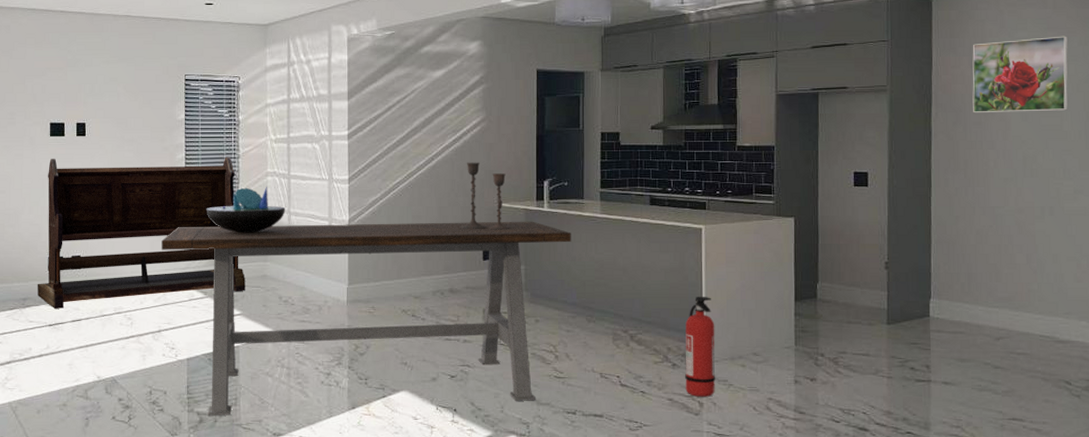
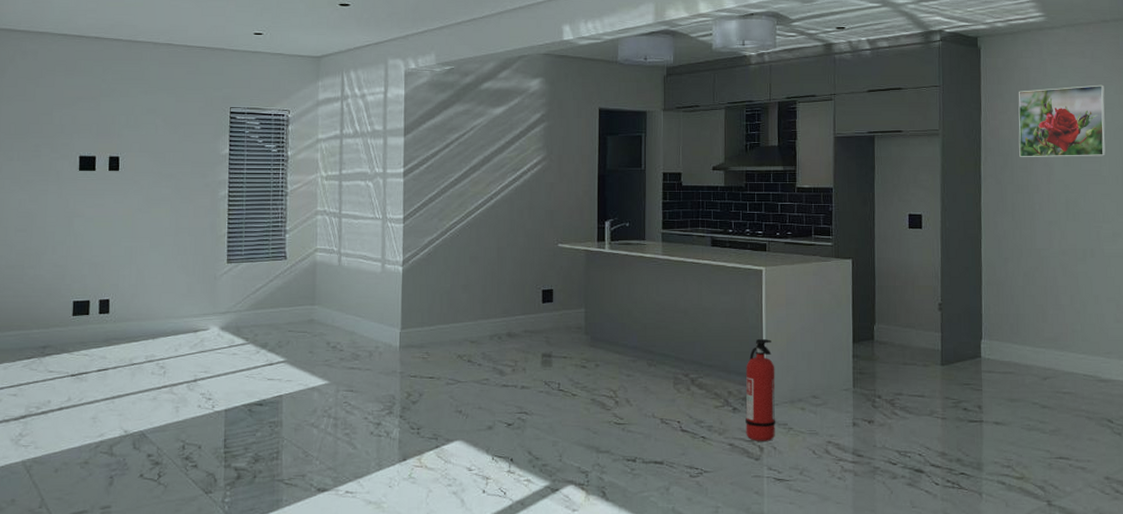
bench: present [37,156,245,309] -> none [58,194,291,357]
dining table: present [161,221,571,416] -> none [199,262,632,472]
decorative bowl: present [206,186,286,233] -> none [250,225,336,275]
candlestick: present [460,162,510,230] -> none [519,202,571,272]

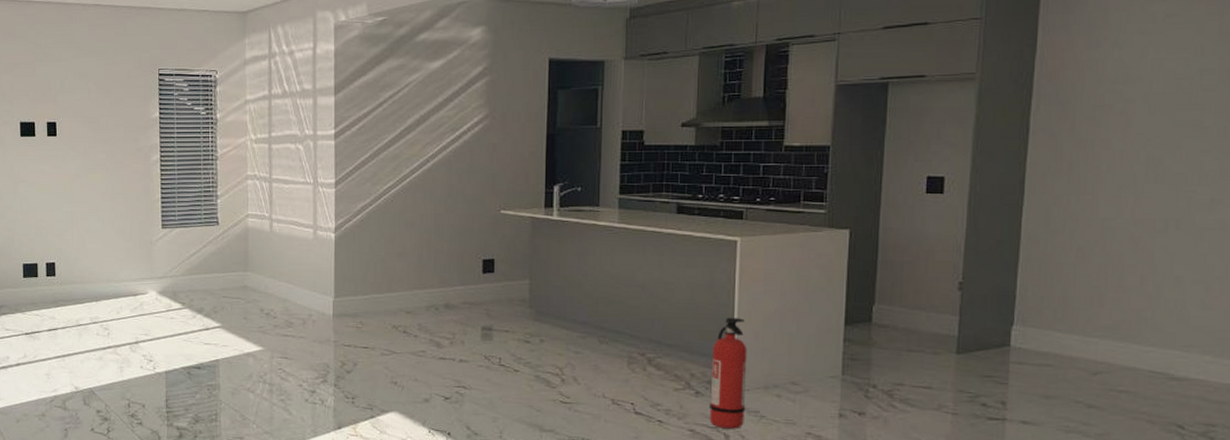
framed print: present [1018,85,1106,158] -> none [1085,8,1221,106]

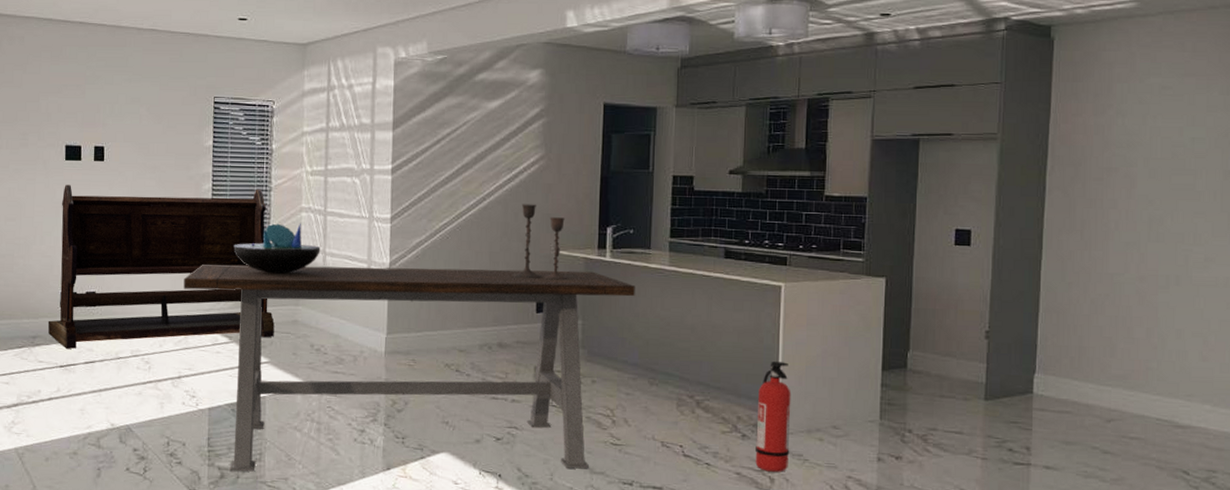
bench: none [12,158,225,317] -> present [47,184,275,349]
dining table: none [137,230,584,432] -> present [183,264,635,472]
decorative bowl: none [183,190,267,241] -> present [233,223,321,274]
candlestick: none [458,164,514,240] -> present [513,204,568,280]

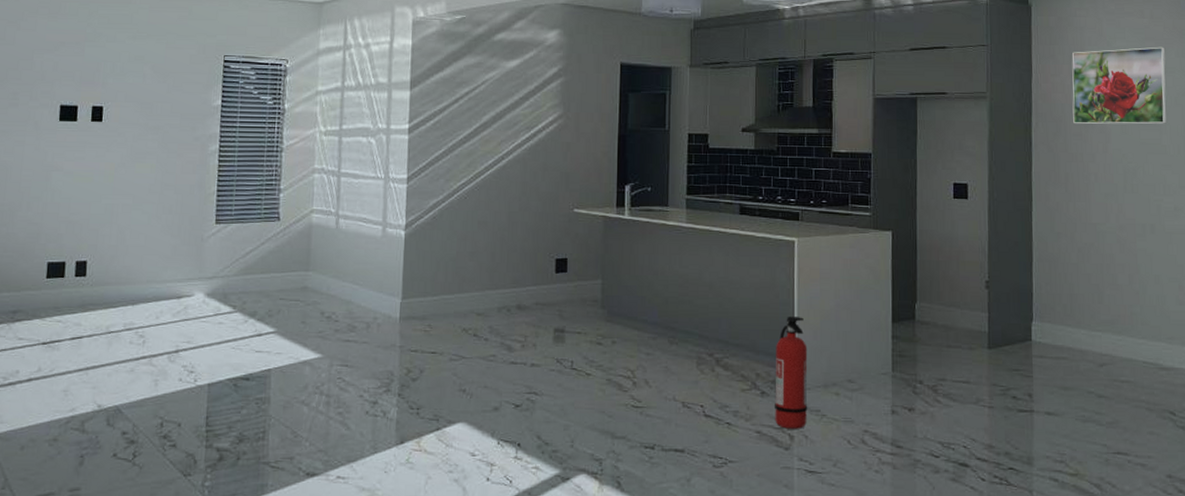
bench: present [47,184,275,349] -> none [30,146,283,324]
dining table: present [183,264,635,472] -> none [184,229,654,453]
decorative bowl: present [233,223,321,274] -> none [240,184,334,238]
candlestick: present [513,204,568,280] -> none [531,163,587,239]
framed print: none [1094,83,1208,168] -> present [1072,47,1167,125]

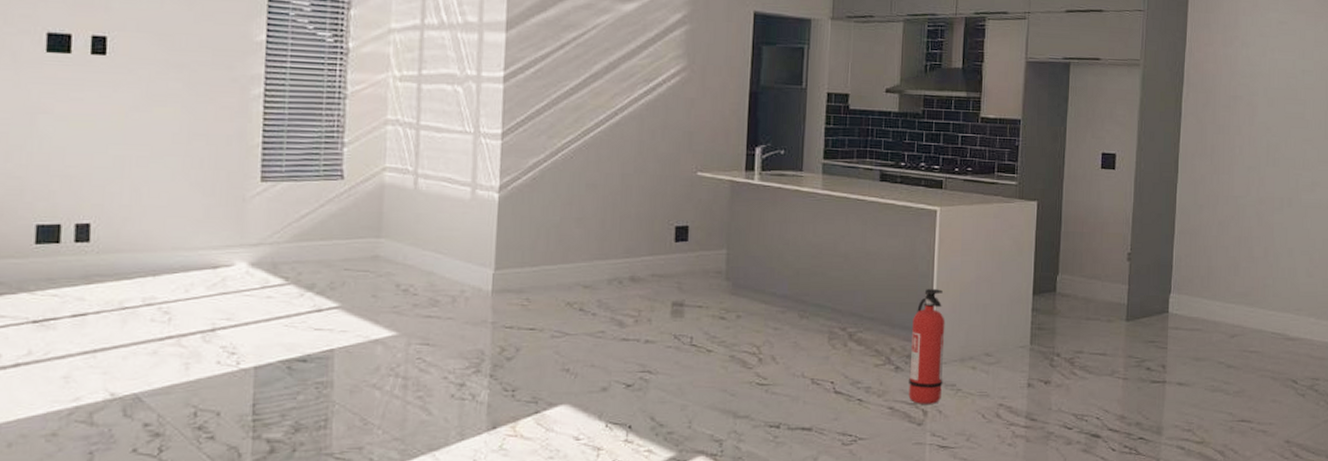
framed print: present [1072,47,1167,125] -> none [1223,20,1316,98]

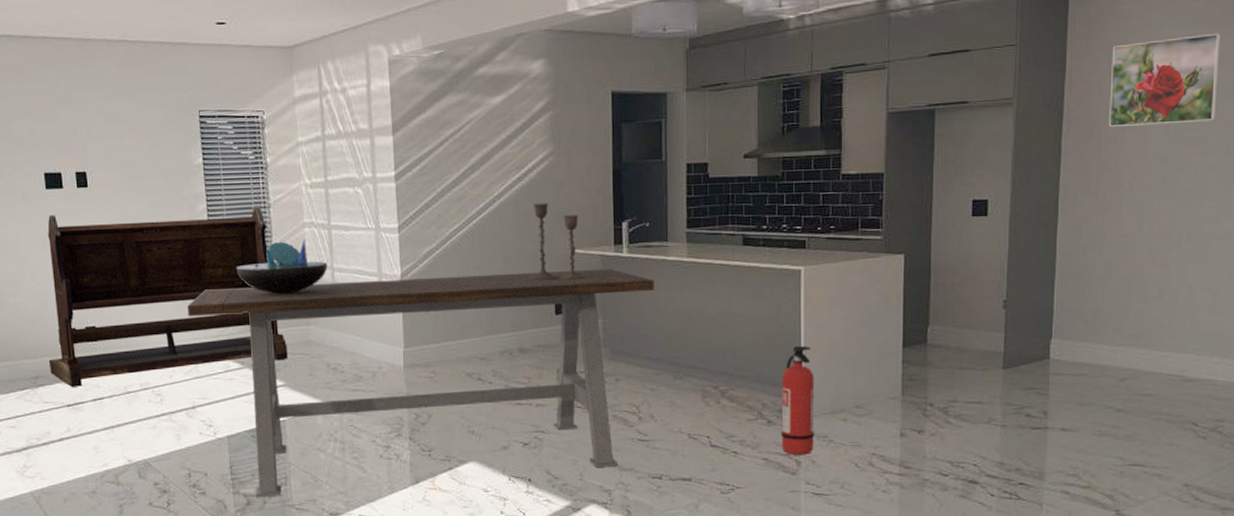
bench: none [14,83,348,298] -> present [47,206,288,387]
dining table: none [221,188,786,444] -> present [187,268,654,498]
decorative bowl: none [293,138,411,199] -> present [236,239,328,294]
candlestick: none [648,120,712,206] -> present [529,203,585,280]
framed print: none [1223,20,1316,98] -> present [1109,33,1222,128]

